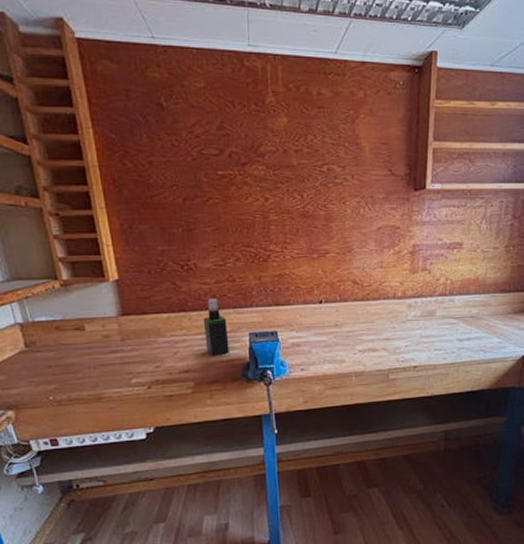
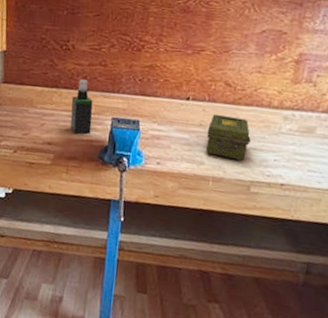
ammo box: none [343,312,383,354] -> present [206,114,251,162]

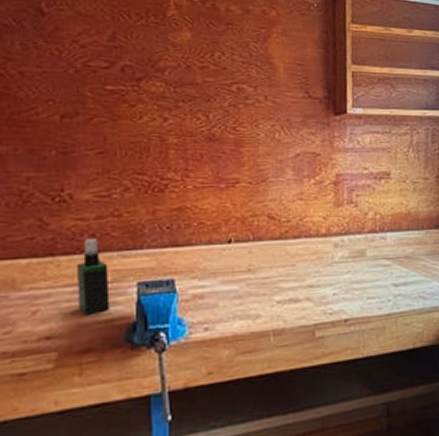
ammo box: present [206,114,251,162] -> none [258,253,306,305]

